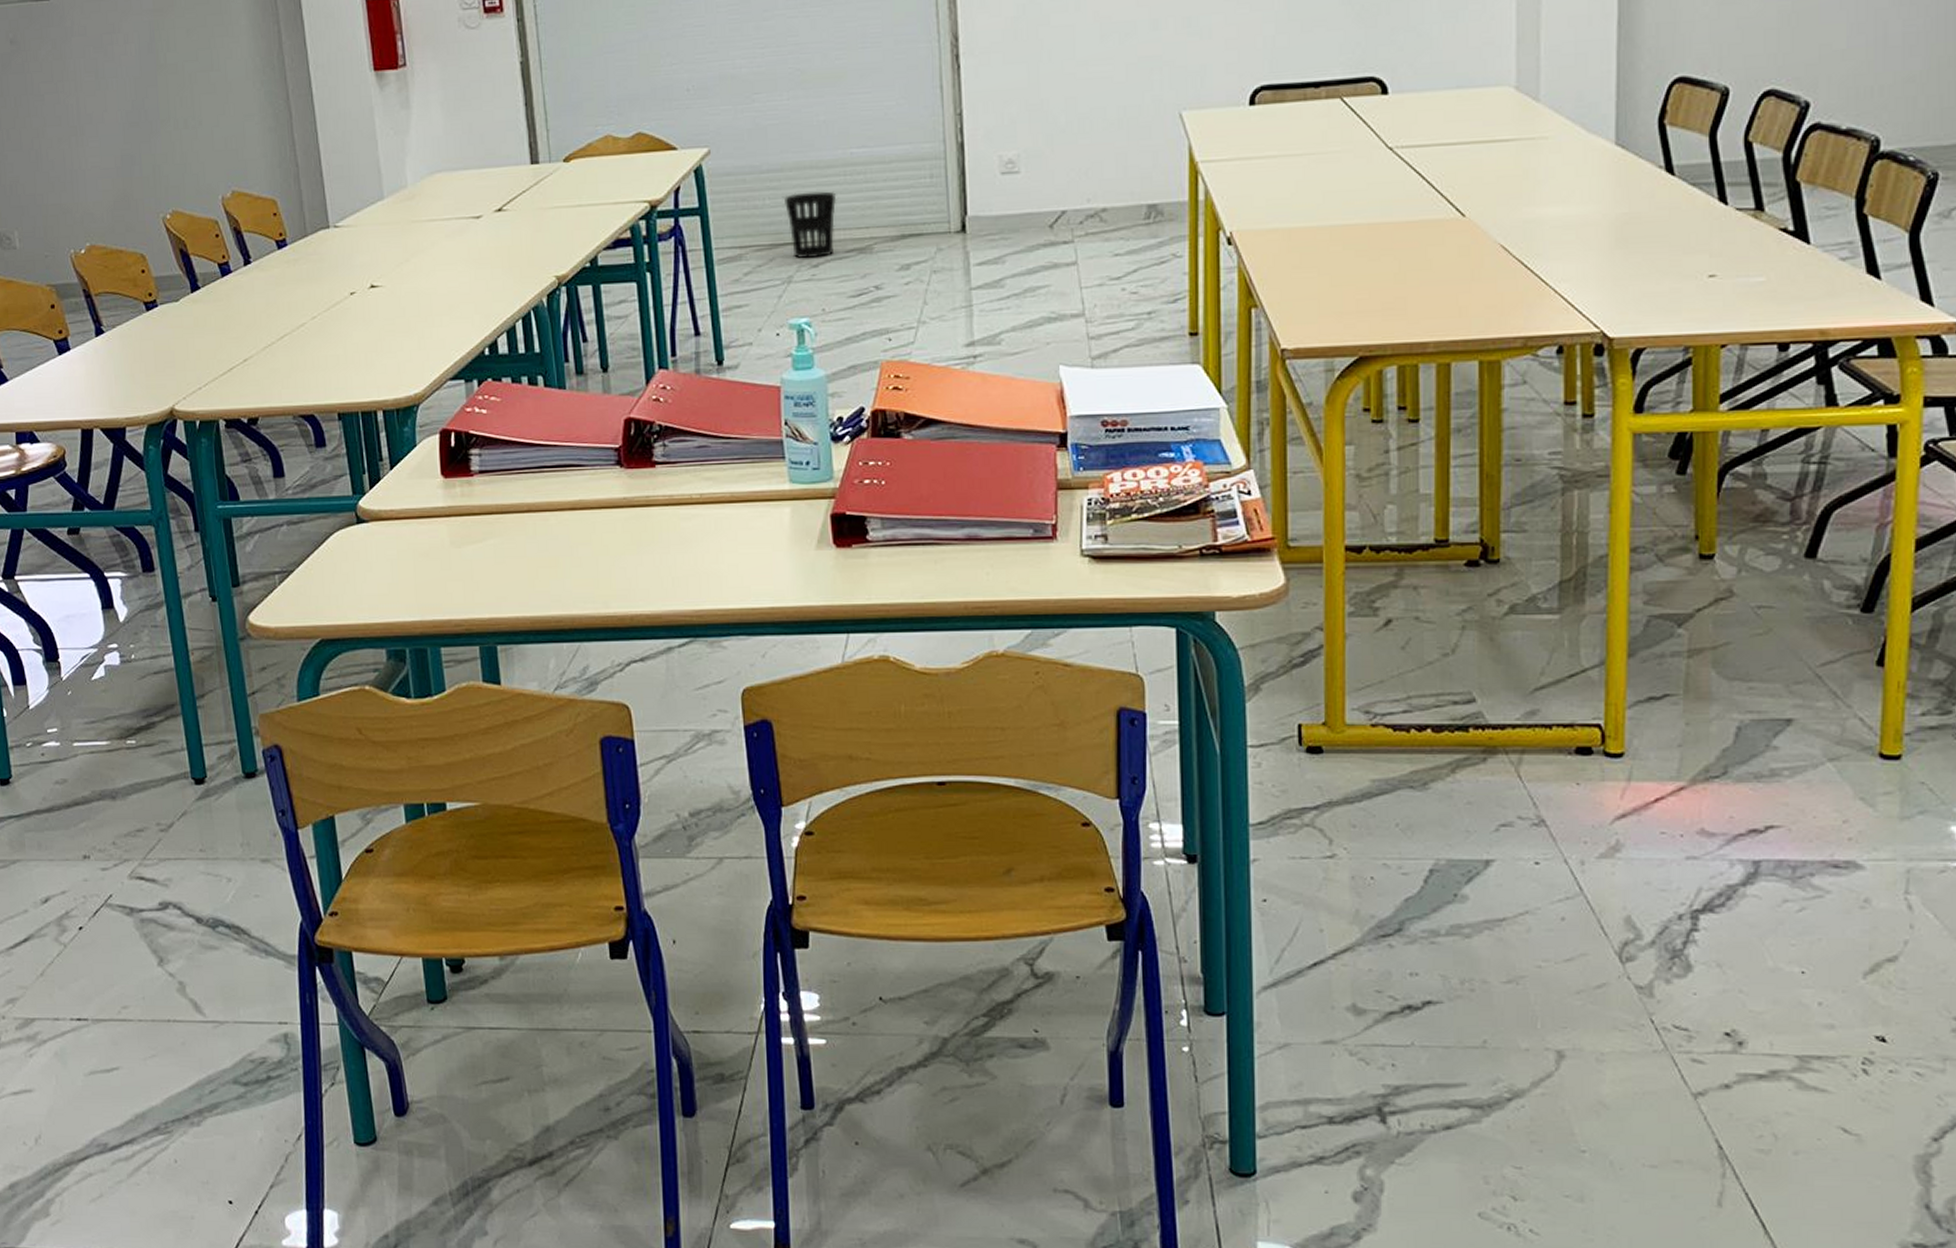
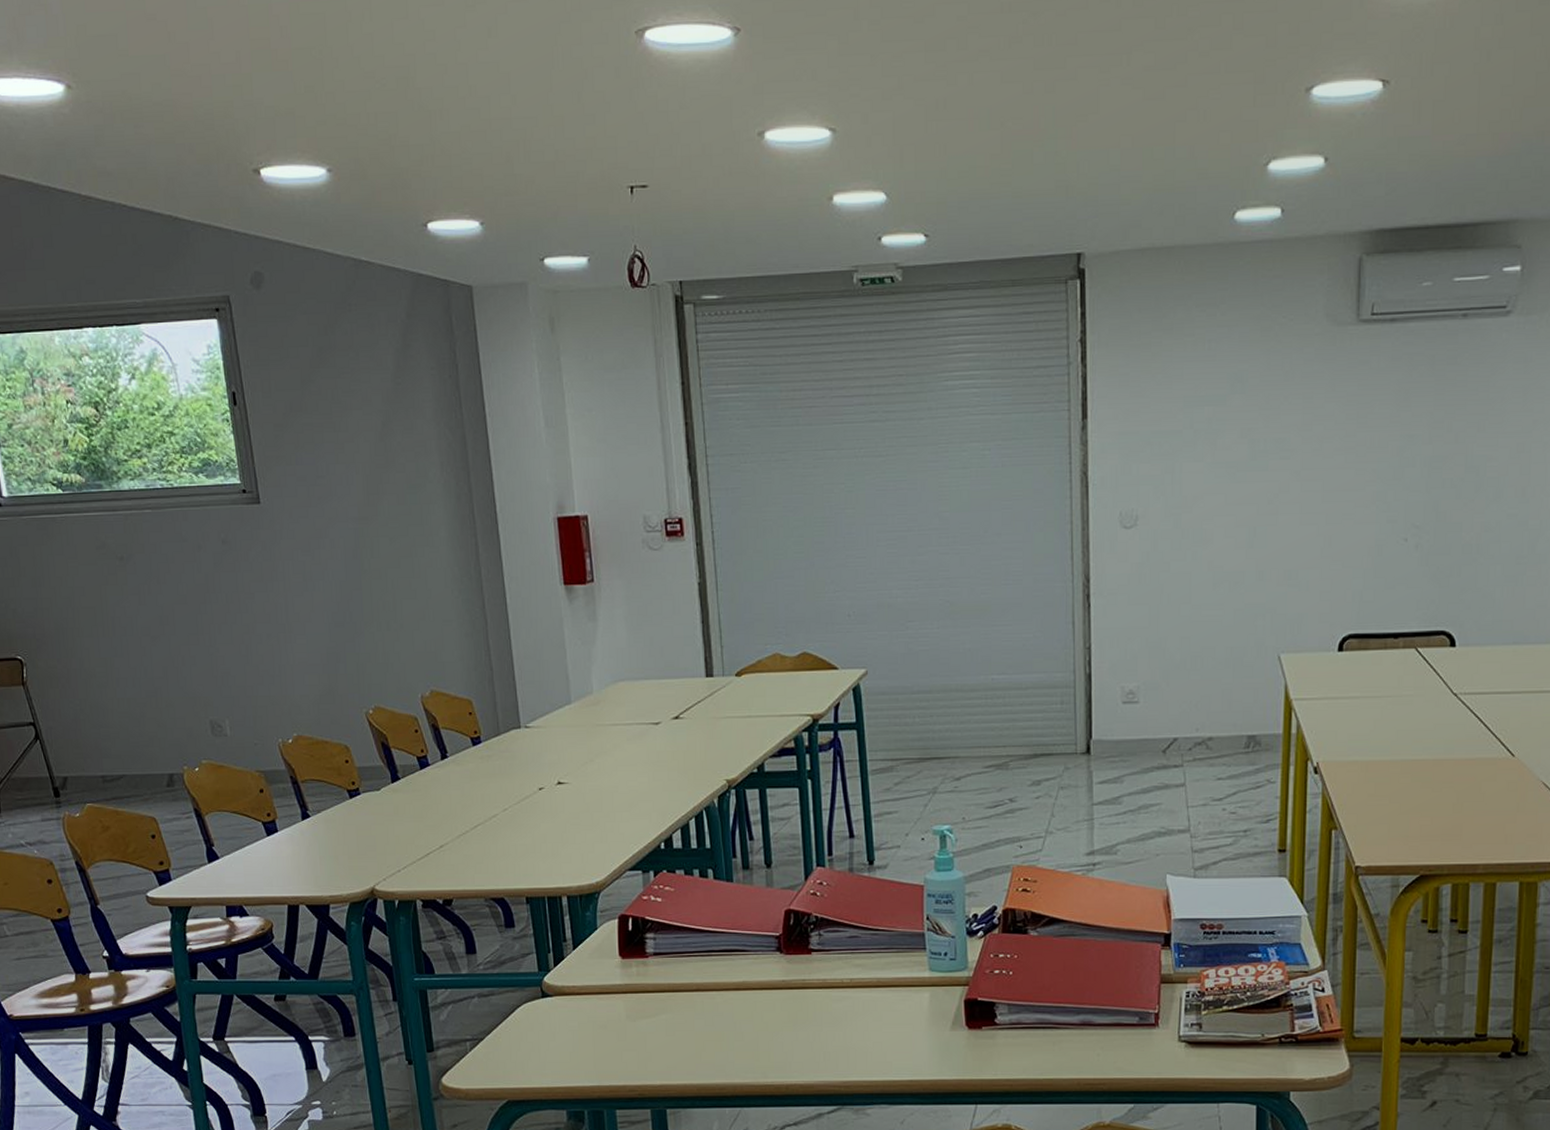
wastebasket: present [783,191,837,259] -> none [931,712,979,773]

